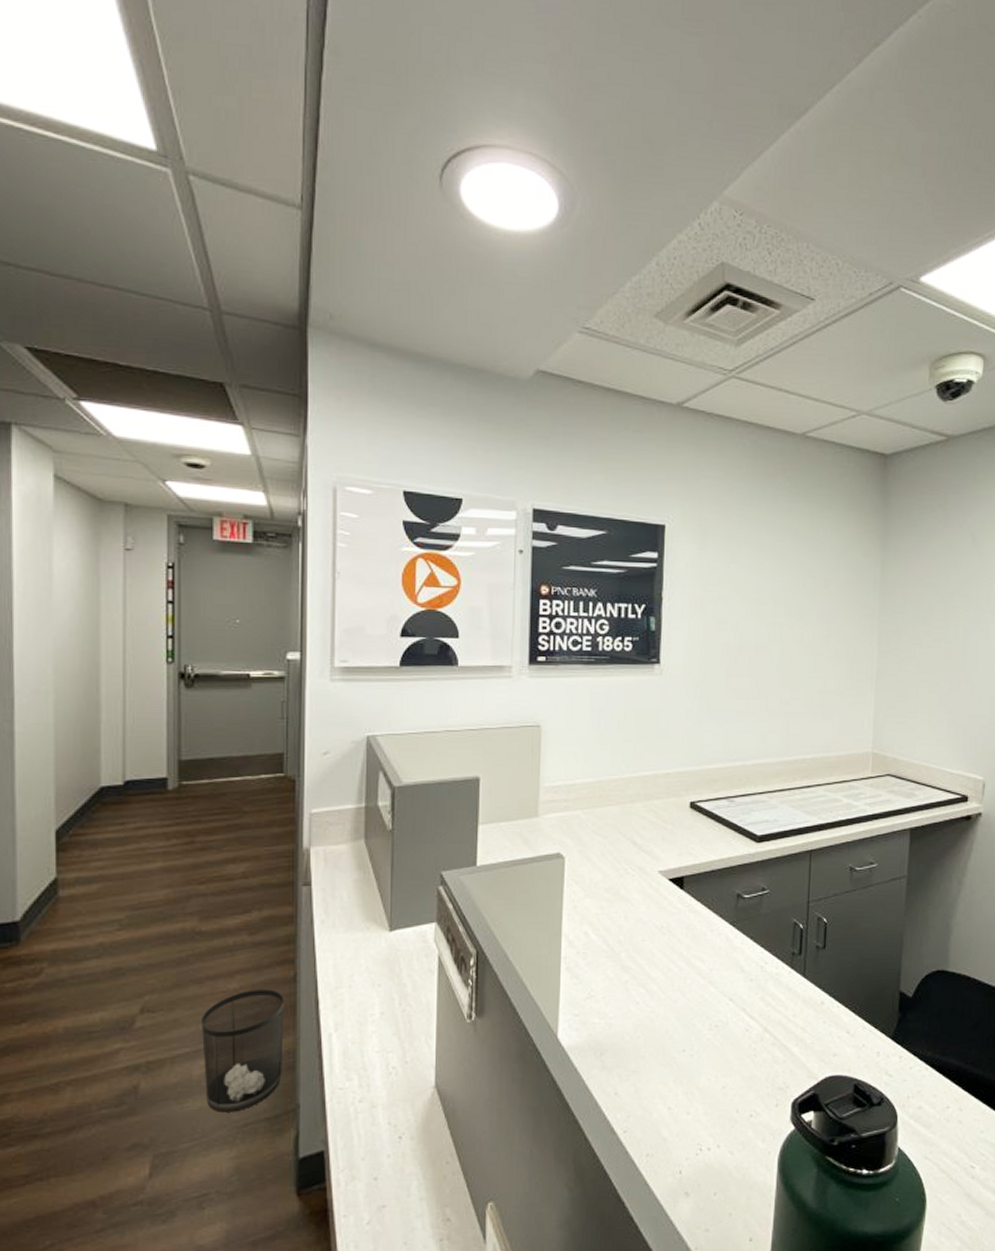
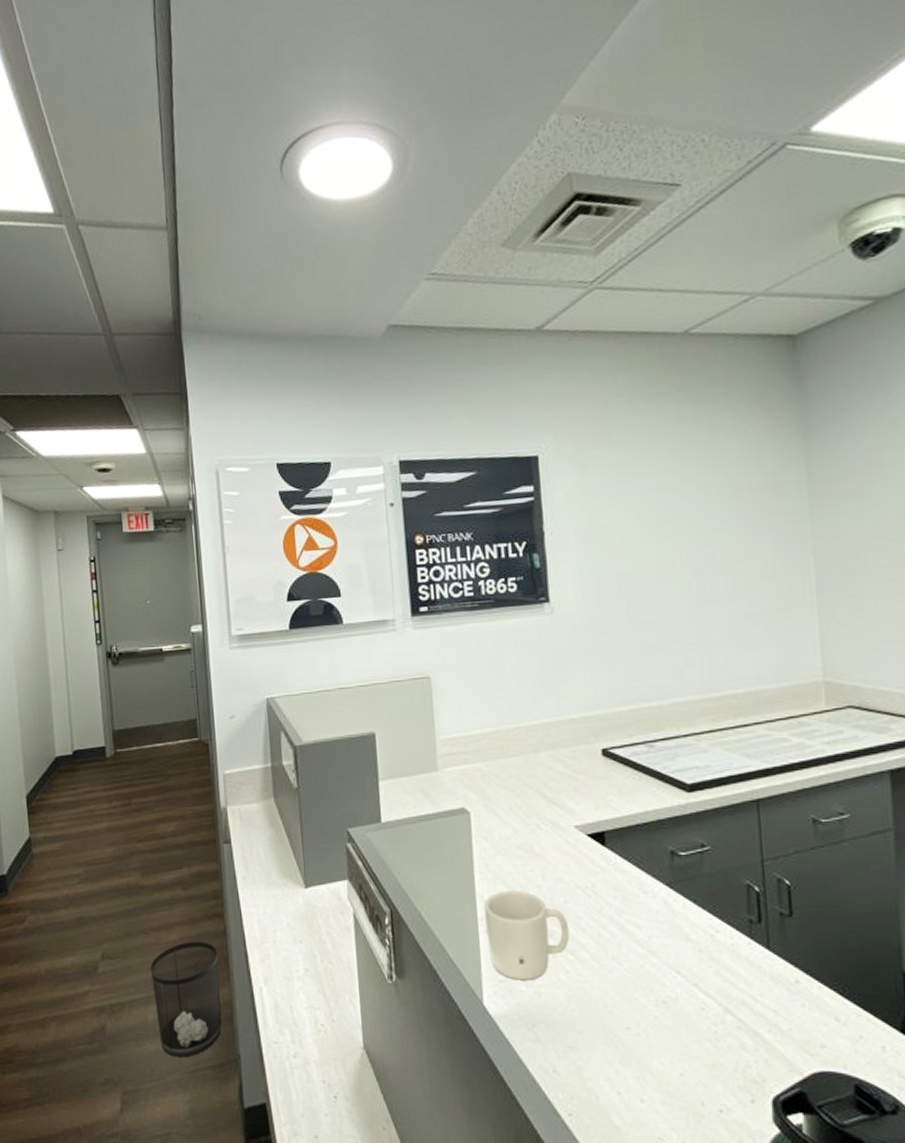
mug: none [568,930,644,1013] -> present [484,890,570,980]

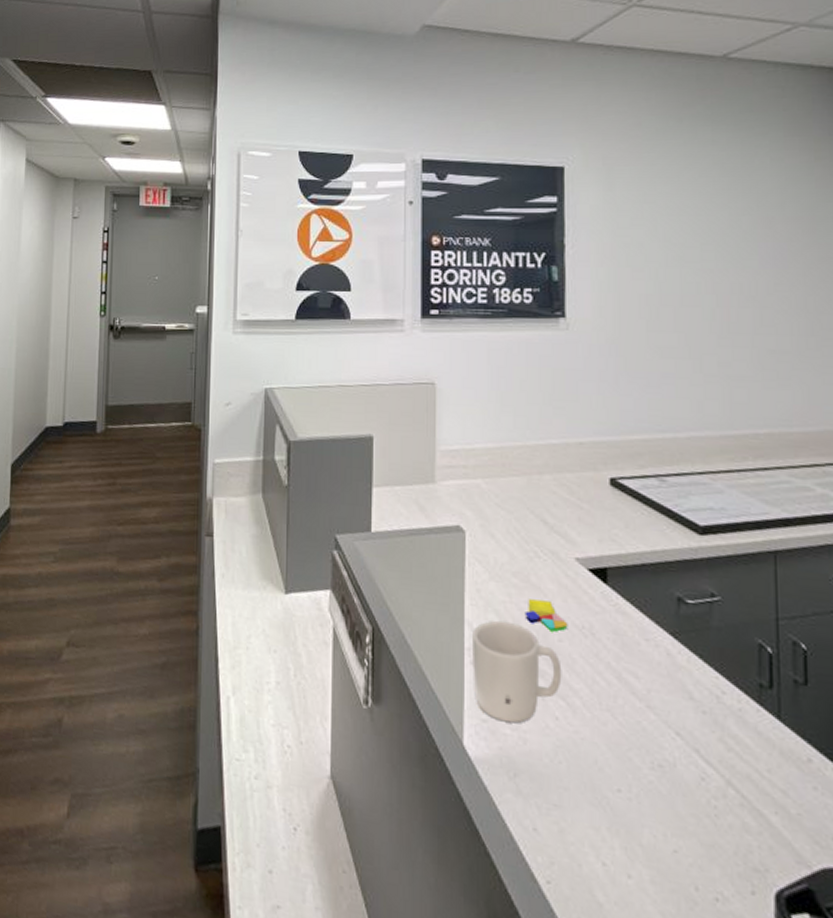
waste bin: present [149,940,222,1057] -> none [115,637,188,765]
sticky notes: none [531,868,572,895] -> present [525,599,568,632]

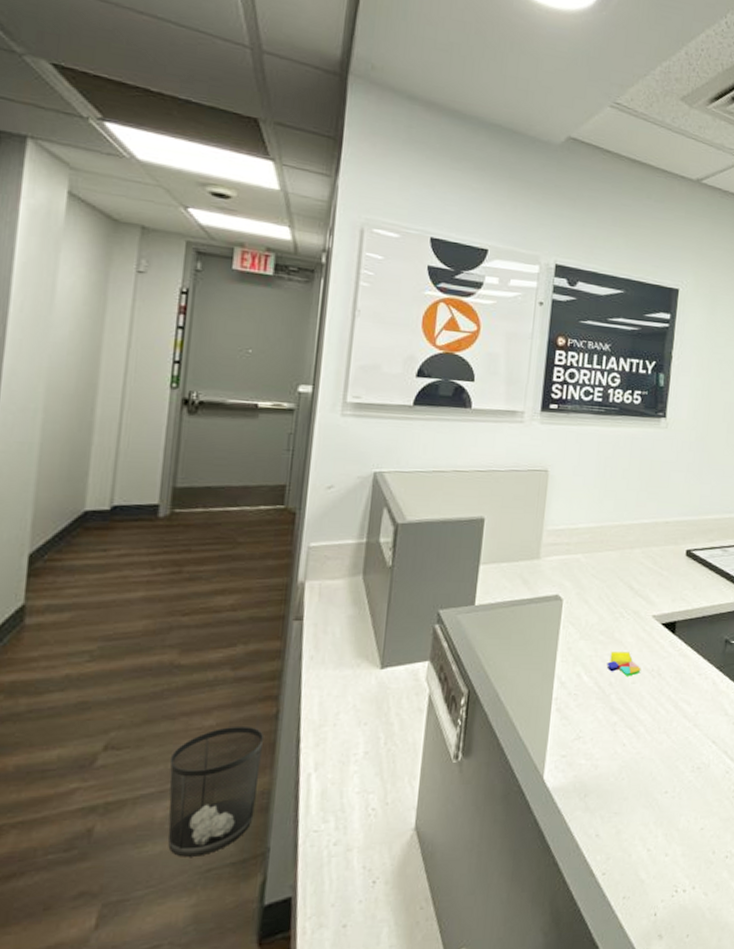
waste bin: none [115,637,188,765] -> present [167,725,265,857]
mug: present [472,620,562,724] -> none [557,672,633,755]

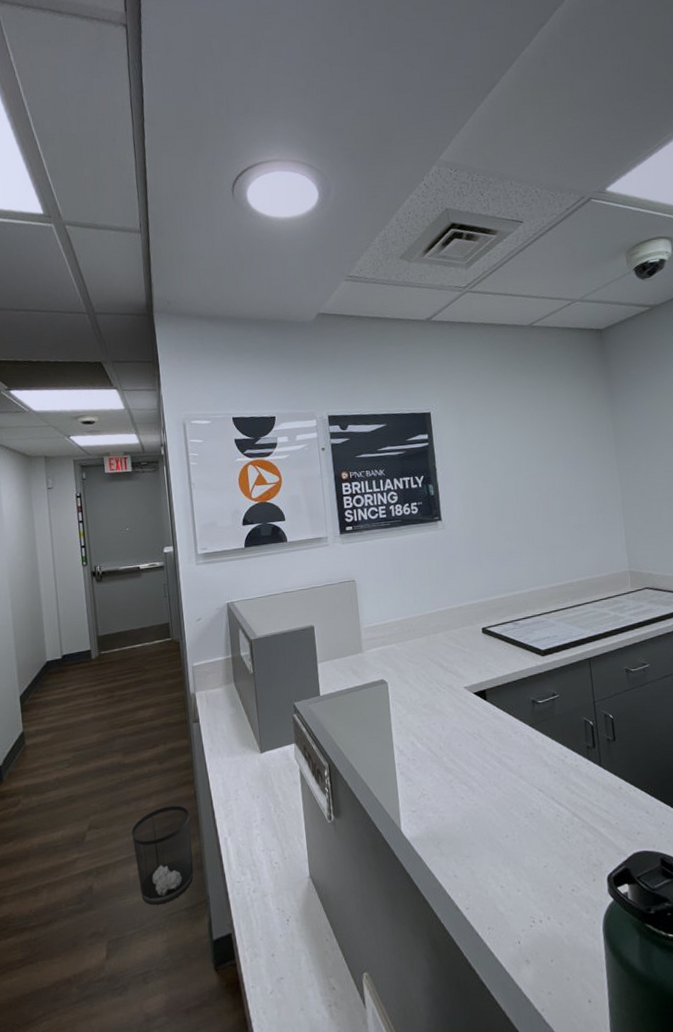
sticky notes: present [606,652,641,676] -> none [434,720,464,740]

